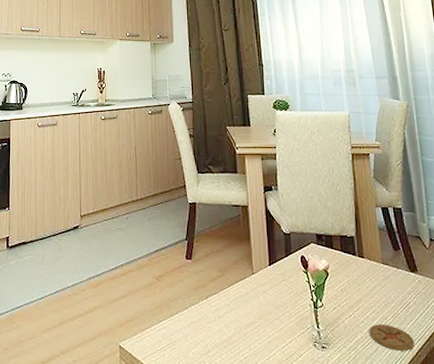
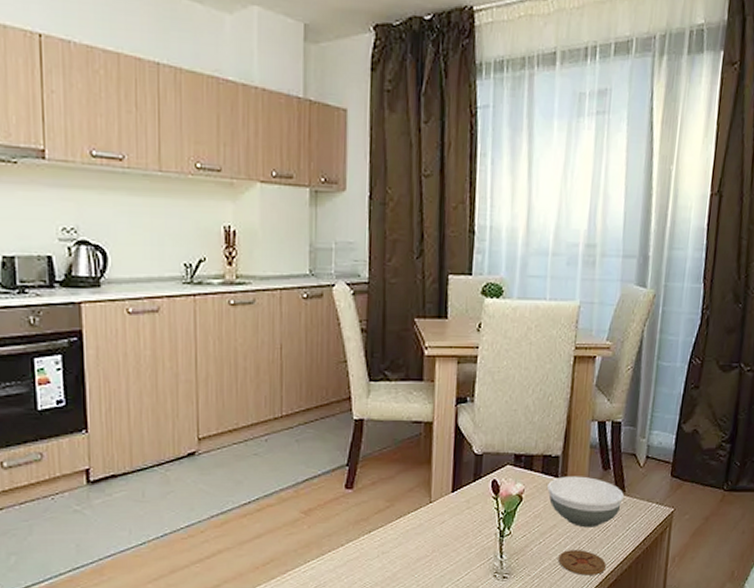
bowl: none [348,255,418,304] -> present [547,476,625,528]

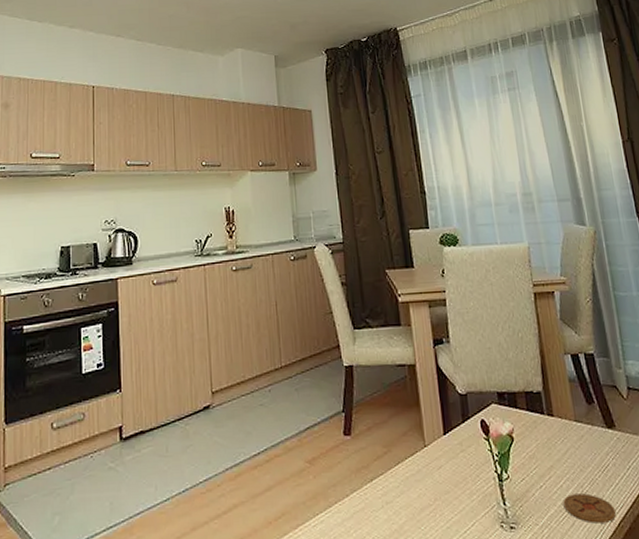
bowl: present [547,476,625,528] -> none [536,411,617,468]

